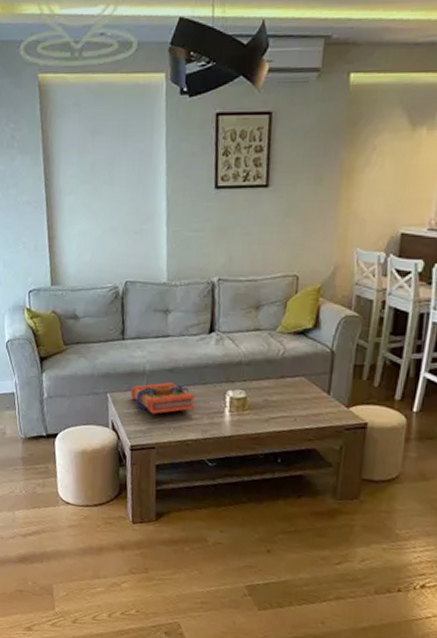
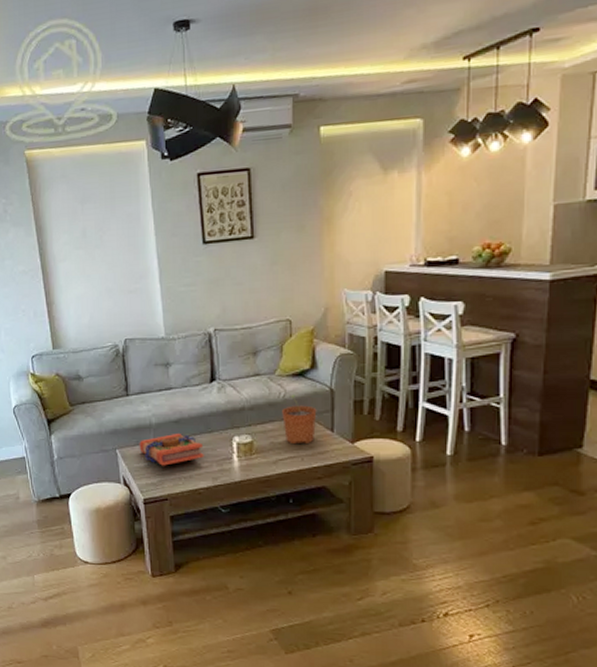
plant pot: none [279,352,315,404] -> present [282,394,317,445]

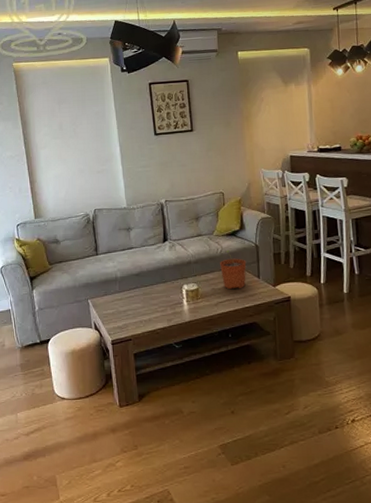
book: present [139,434,204,466] -> none [107,285,160,312]

